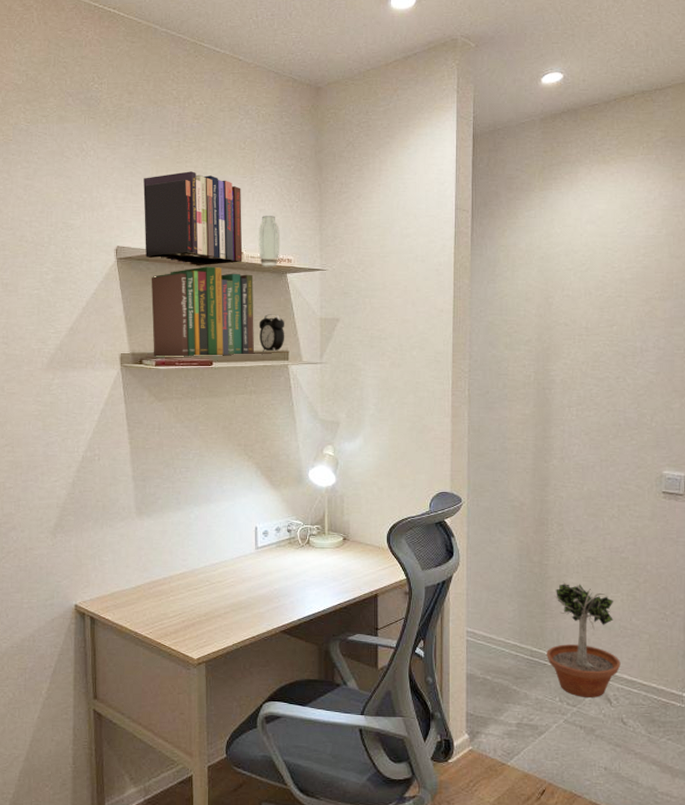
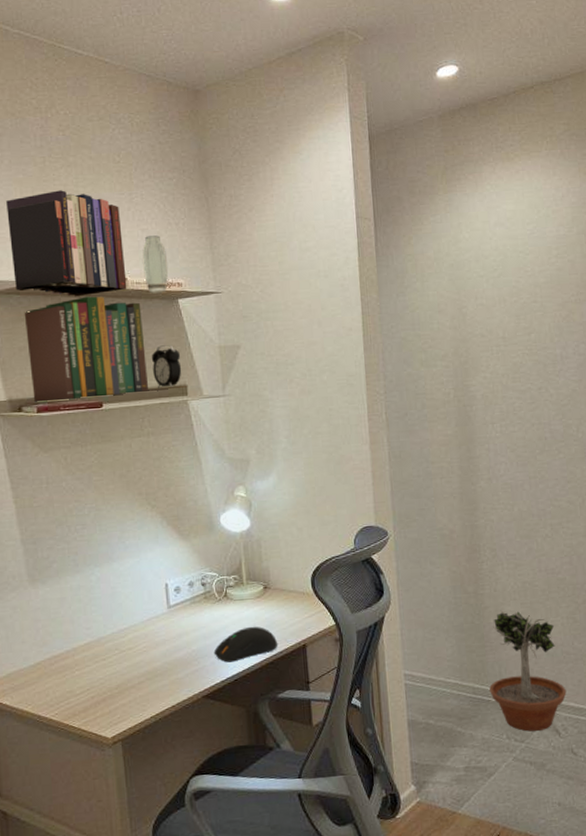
computer mouse: none [293,573,352,603] -> present [213,626,278,663]

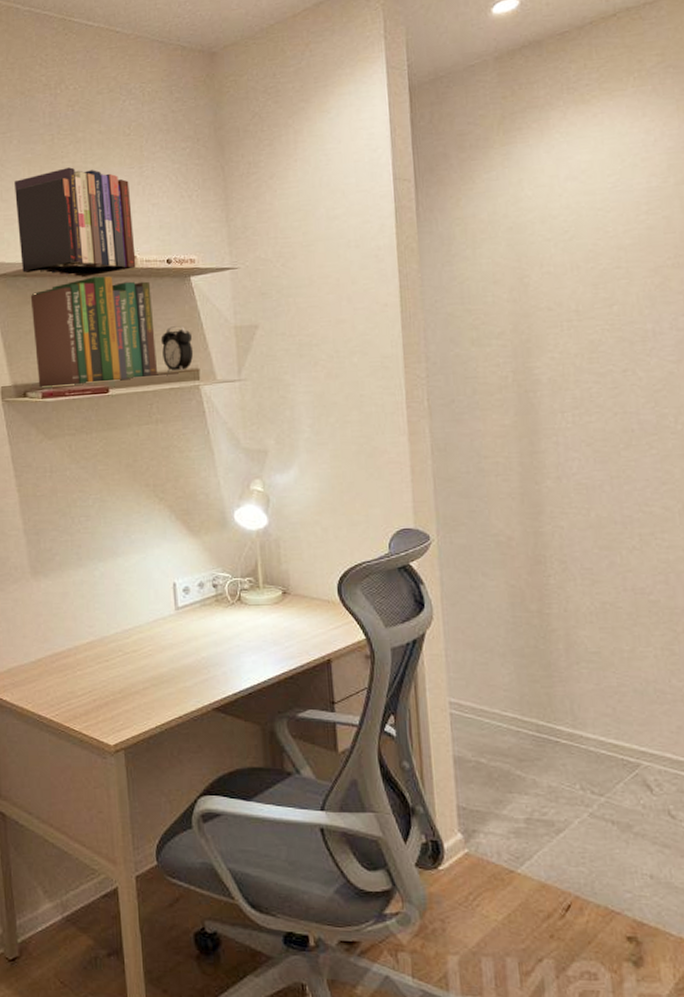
vase: present [141,235,169,294] -> none [152,209,180,272]
computer mouse: present [213,626,278,663] -> none [225,635,299,673]
potted tree: present [489,610,567,732] -> none [558,634,661,784]

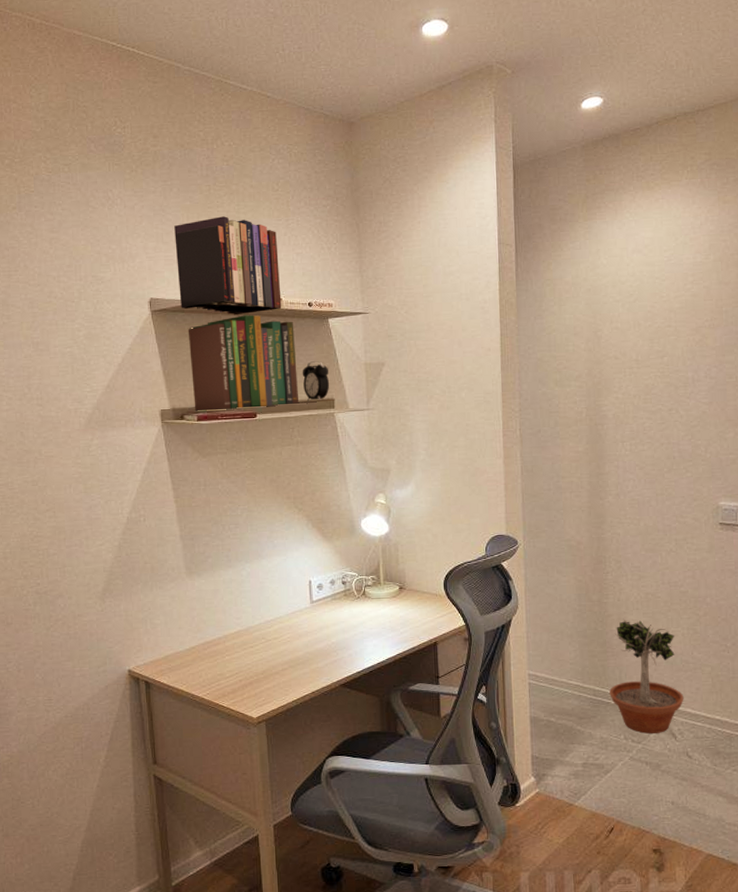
potted tree: none [558,634,661,784] -> present [609,619,684,734]

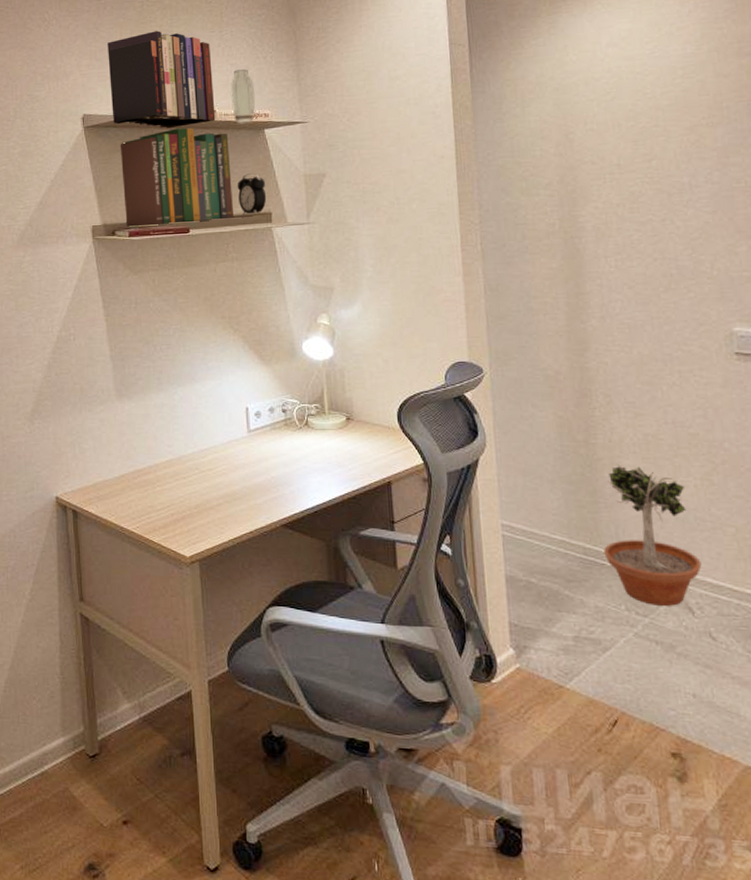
vase: none [296,259,320,313] -> present [230,69,256,125]

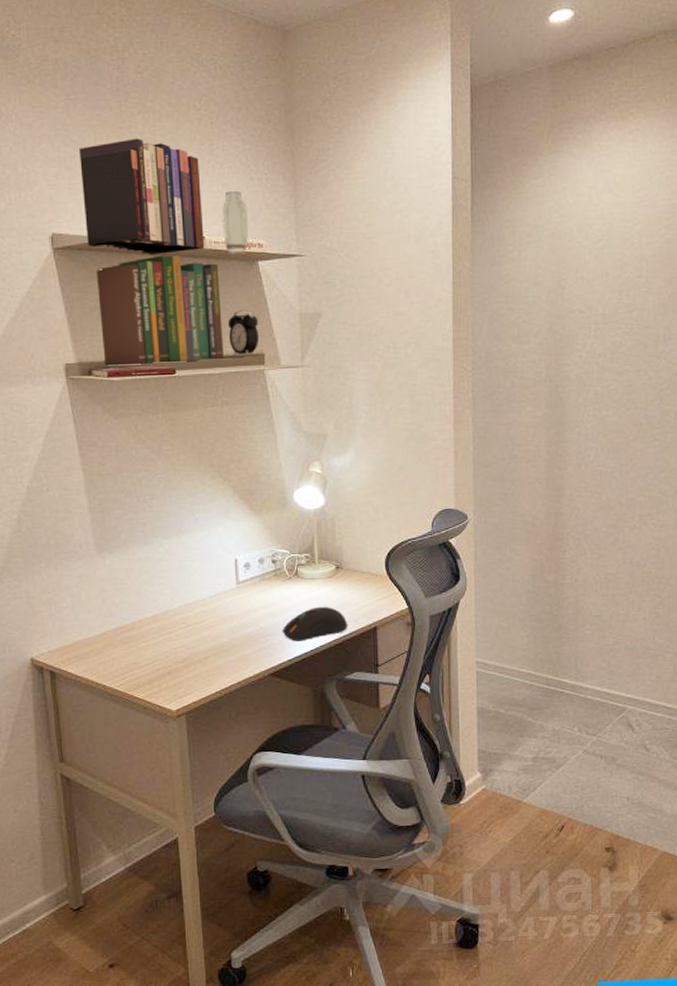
computer mouse: none [293,457,361,493] -> present [282,606,348,641]
potted tree: present [604,464,702,606] -> none [564,601,643,725]

